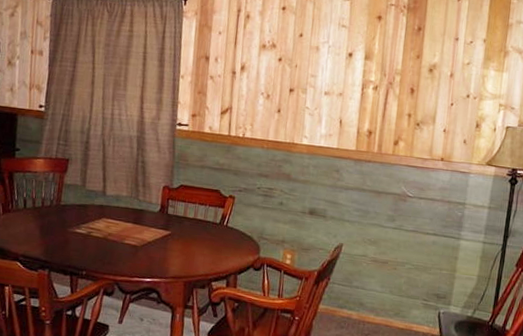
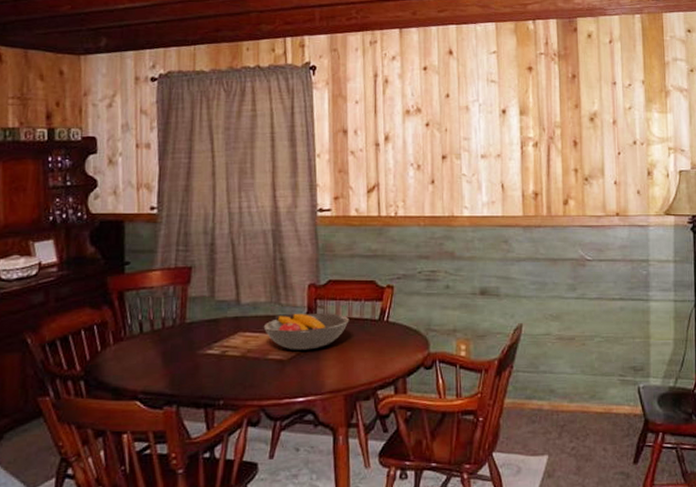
fruit bowl: none [123,208,195,241] -> present [263,313,349,350]

